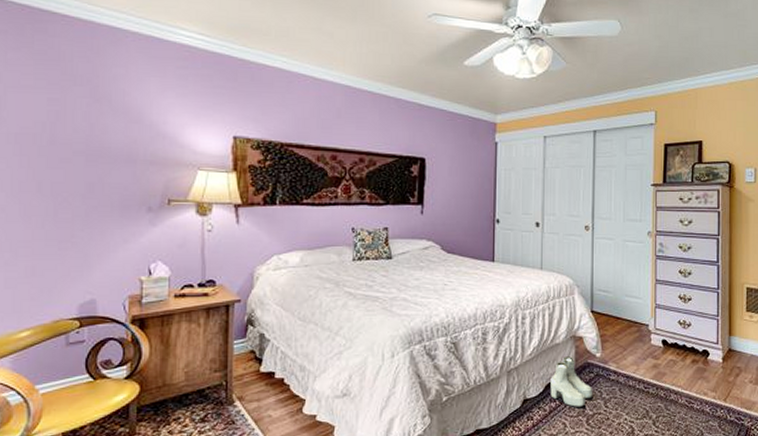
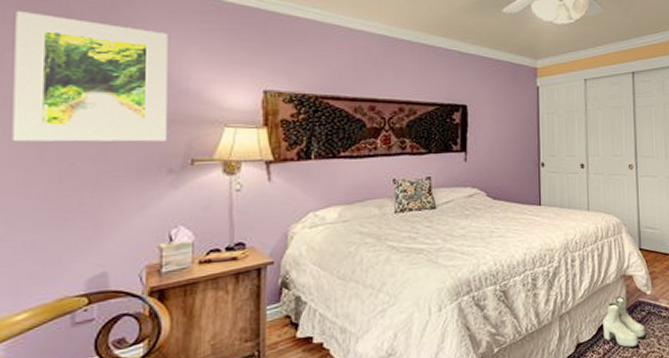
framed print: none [14,53,148,181] -> present [12,10,168,142]

